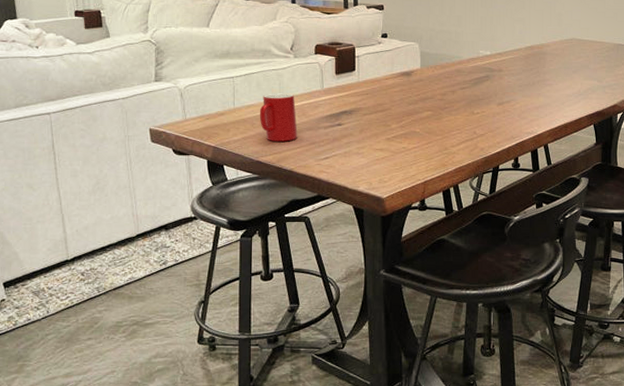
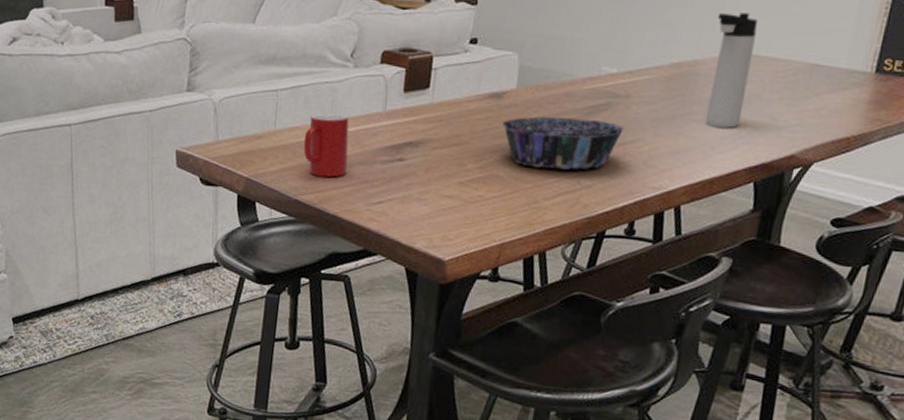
decorative bowl: none [414,87,502,124] -> present [502,116,626,170]
thermos bottle: none [552,12,579,89] -> present [706,13,758,128]

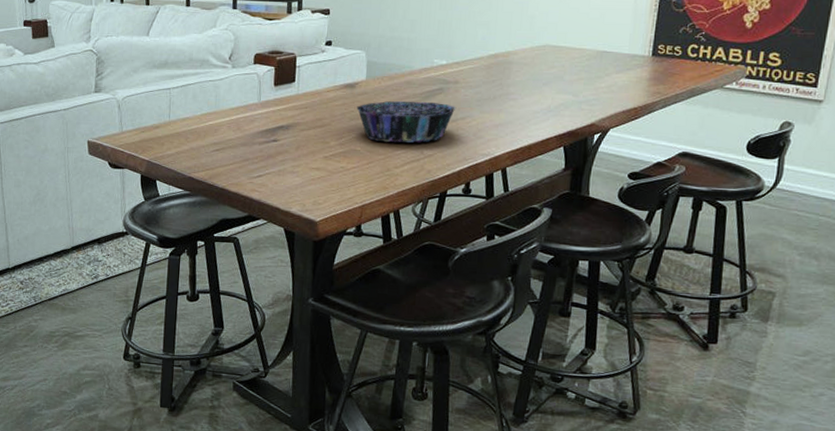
cup: present [303,113,349,178] -> none [193,106,232,157]
thermos bottle: present [706,13,758,128] -> none [521,13,556,104]

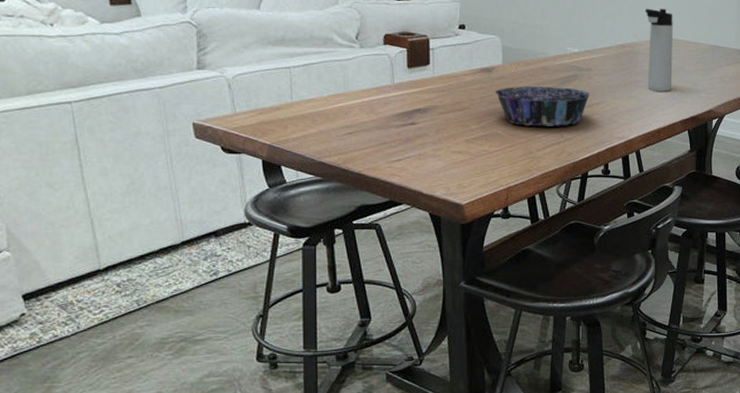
thermos bottle: none [521,13,556,104] -> present [645,9,673,92]

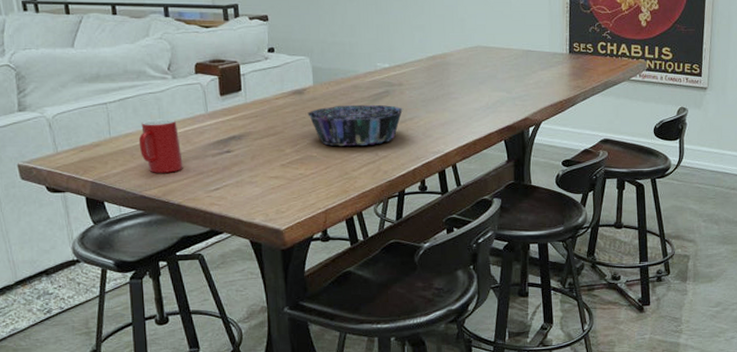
cup: none [321,87,365,141] -> present [138,119,183,173]
thermos bottle: present [645,9,673,92] -> none [454,16,486,102]

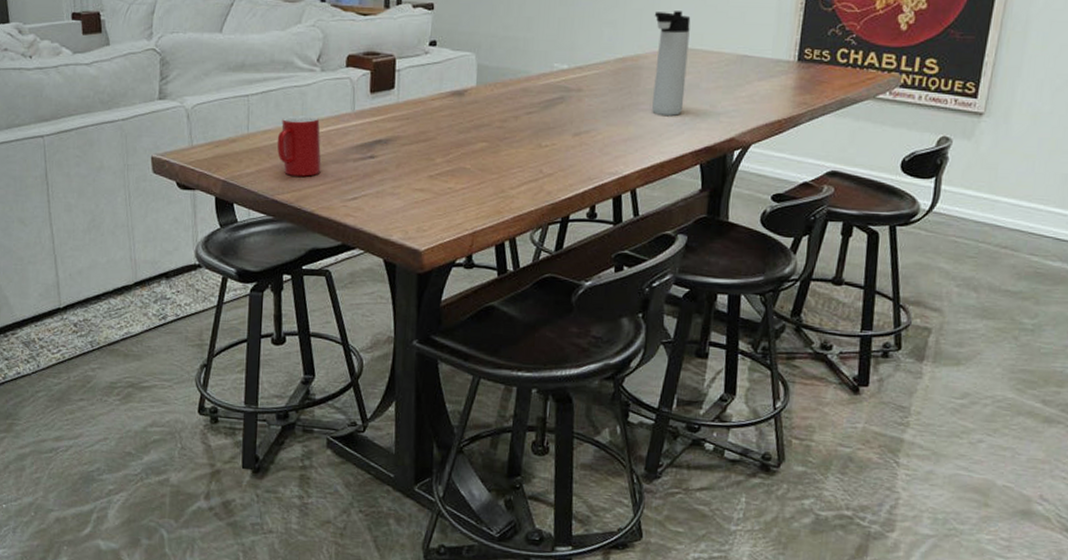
decorative bowl: present [307,104,404,146] -> none [466,111,580,160]
thermos bottle: none [454,16,486,102] -> present [652,11,691,116]

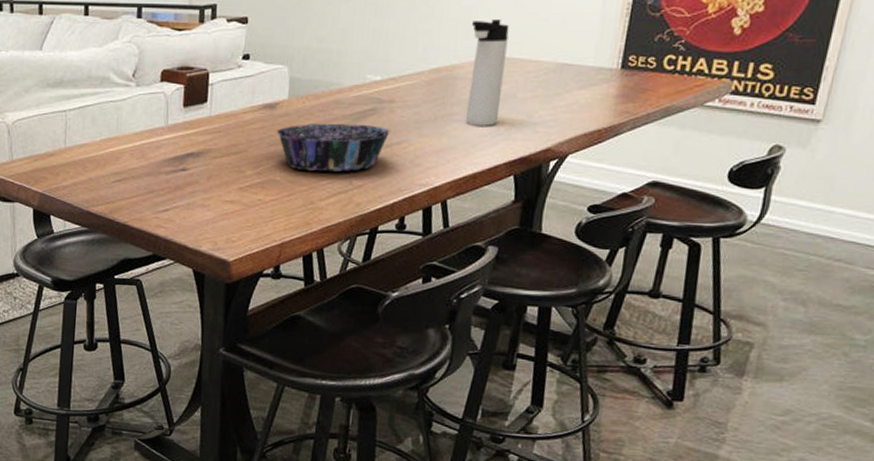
cup: present [277,116,321,177] -> none [92,130,135,189]
decorative bowl: none [466,111,580,160] -> present [277,123,392,172]

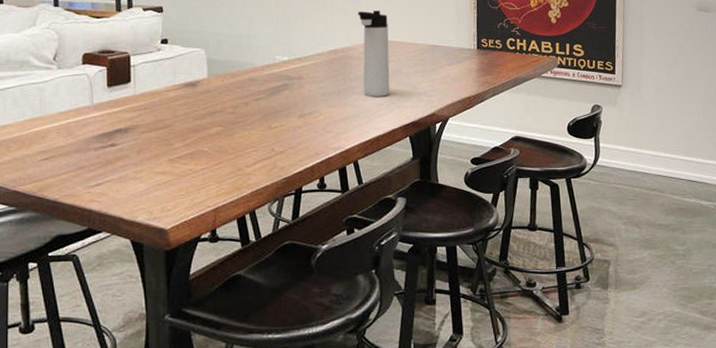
decorative bowl: present [277,123,392,172] -> none [200,98,303,140]

